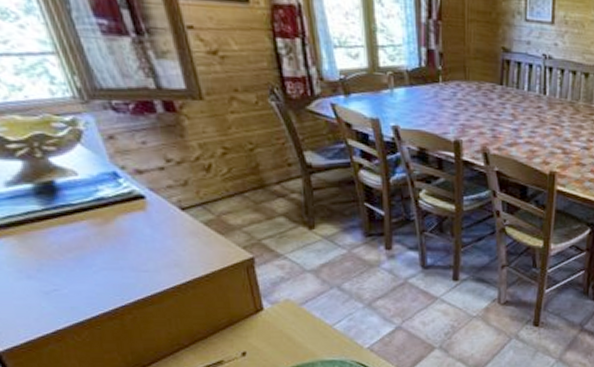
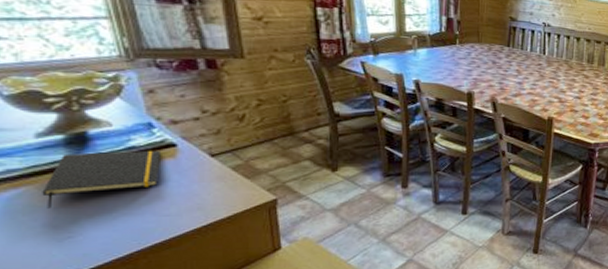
notepad: none [21,202,132,261] -> present [42,150,160,209]

